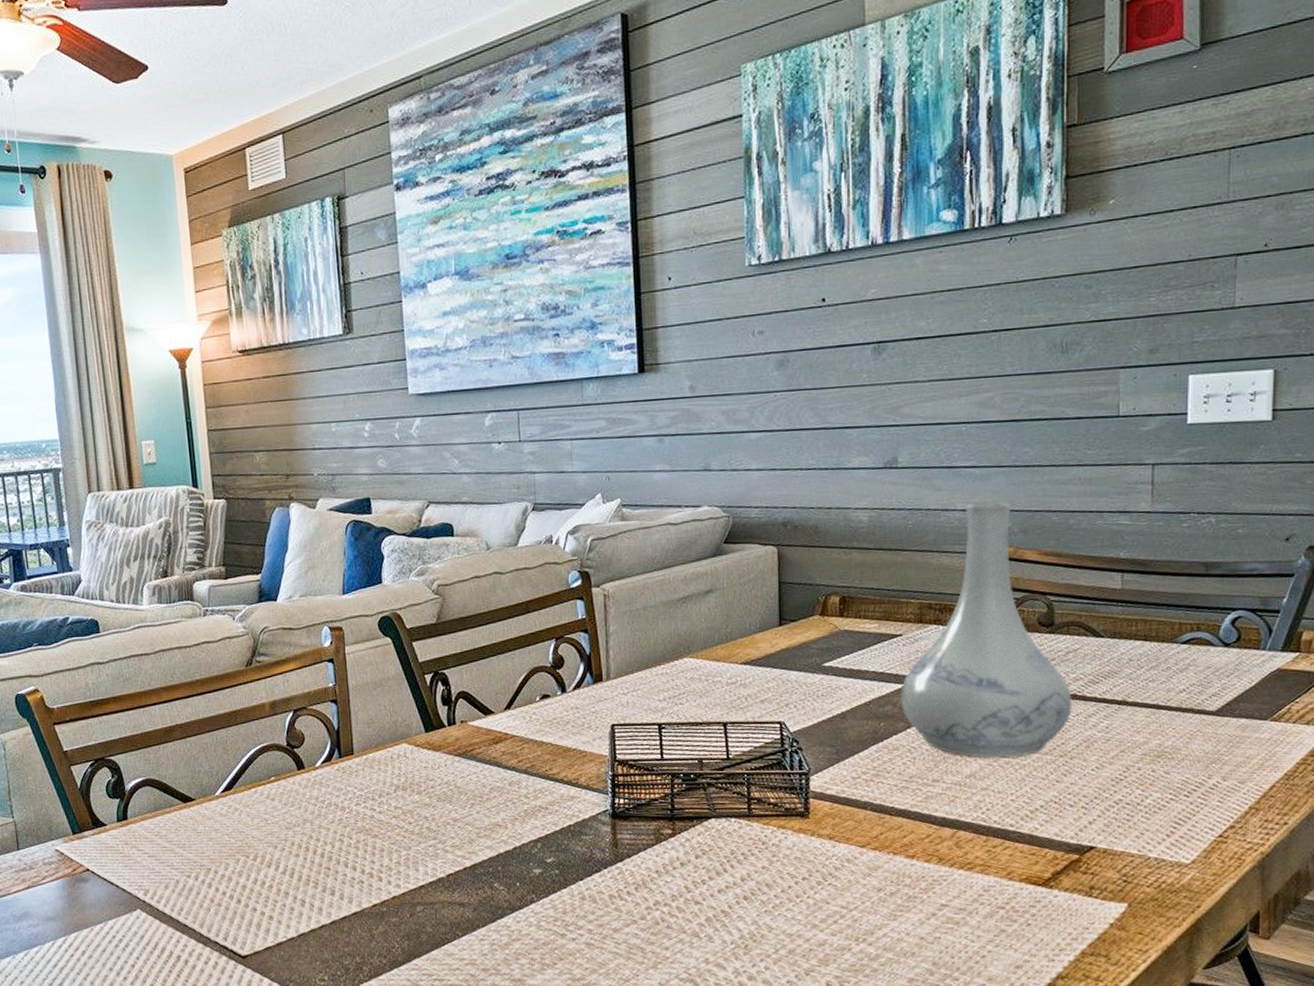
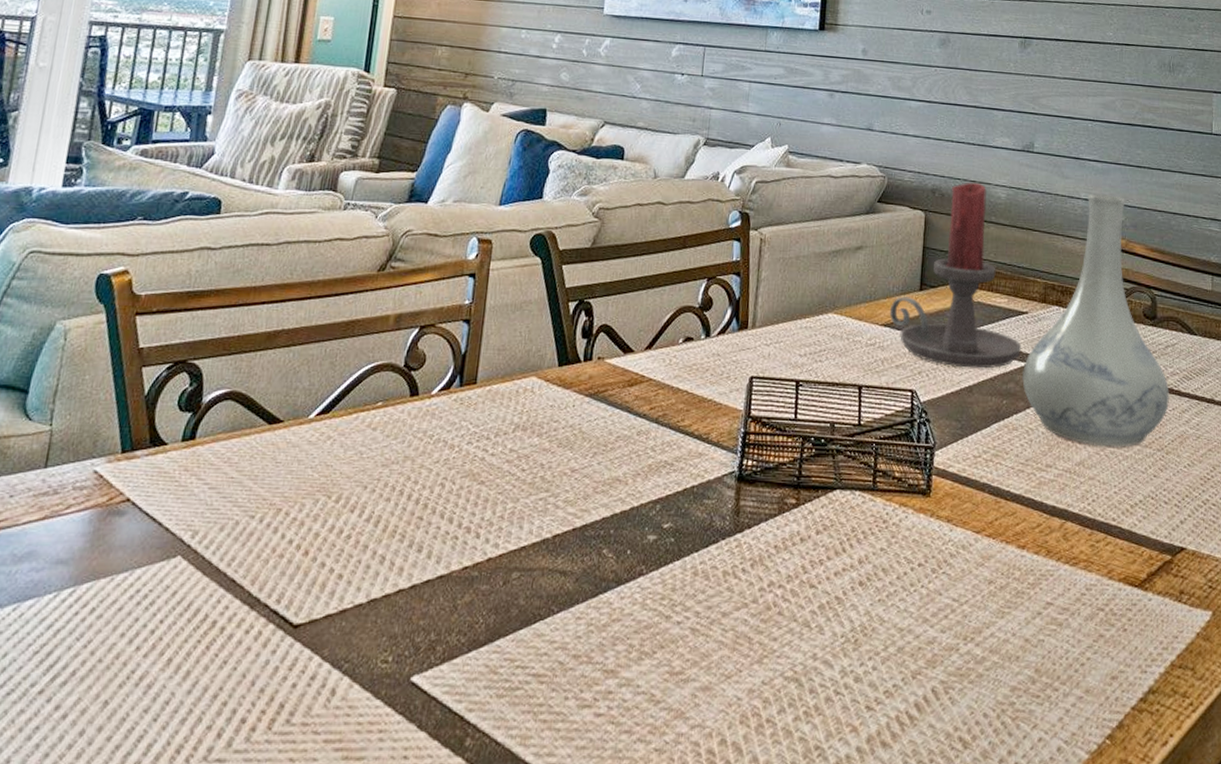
candle holder: none [748,508,898,696] -> present [889,182,1022,369]

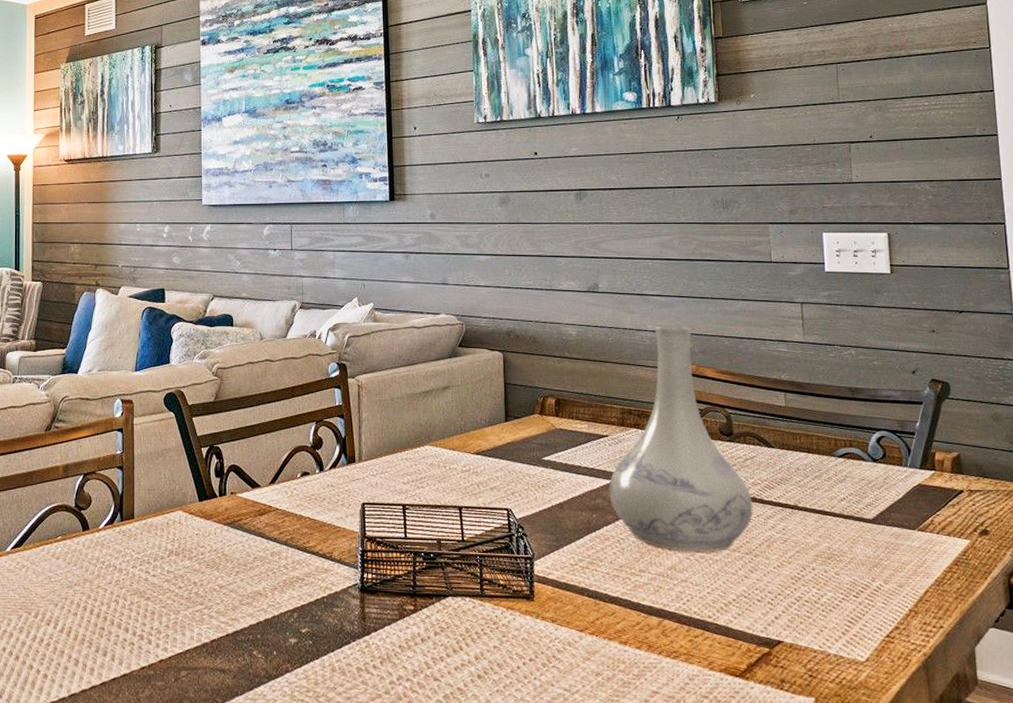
candle holder: present [889,182,1022,369] -> none [479,323,606,487]

